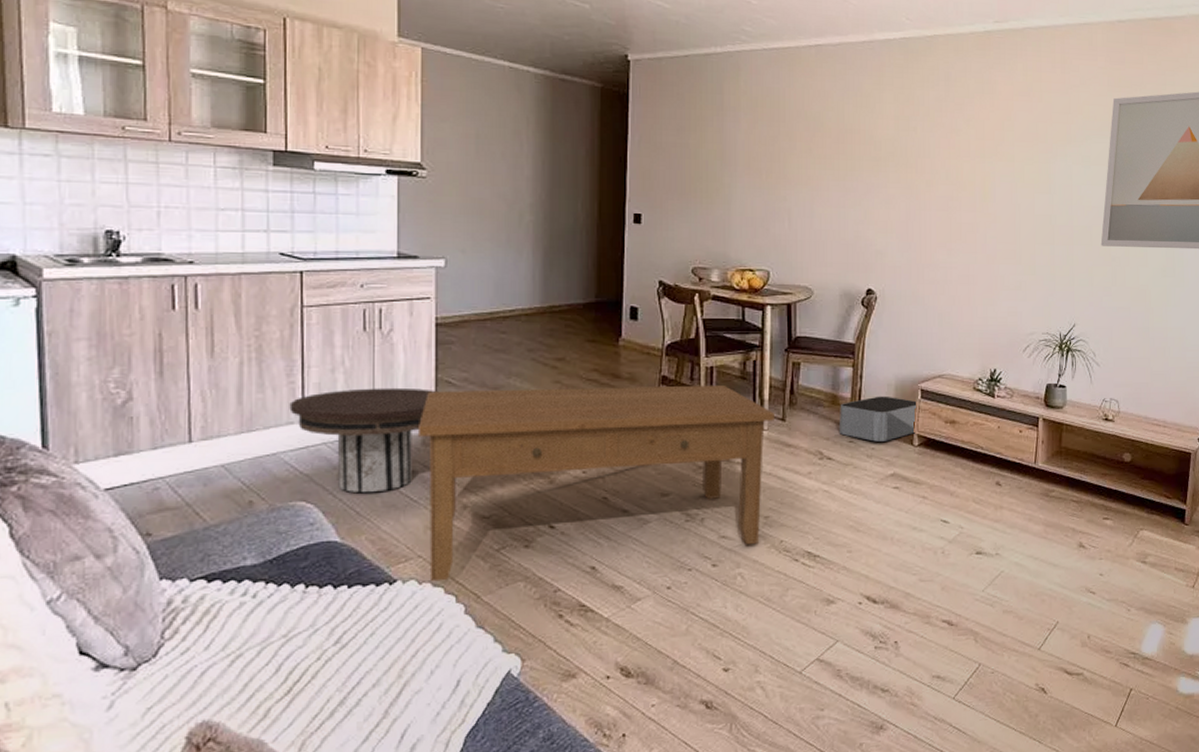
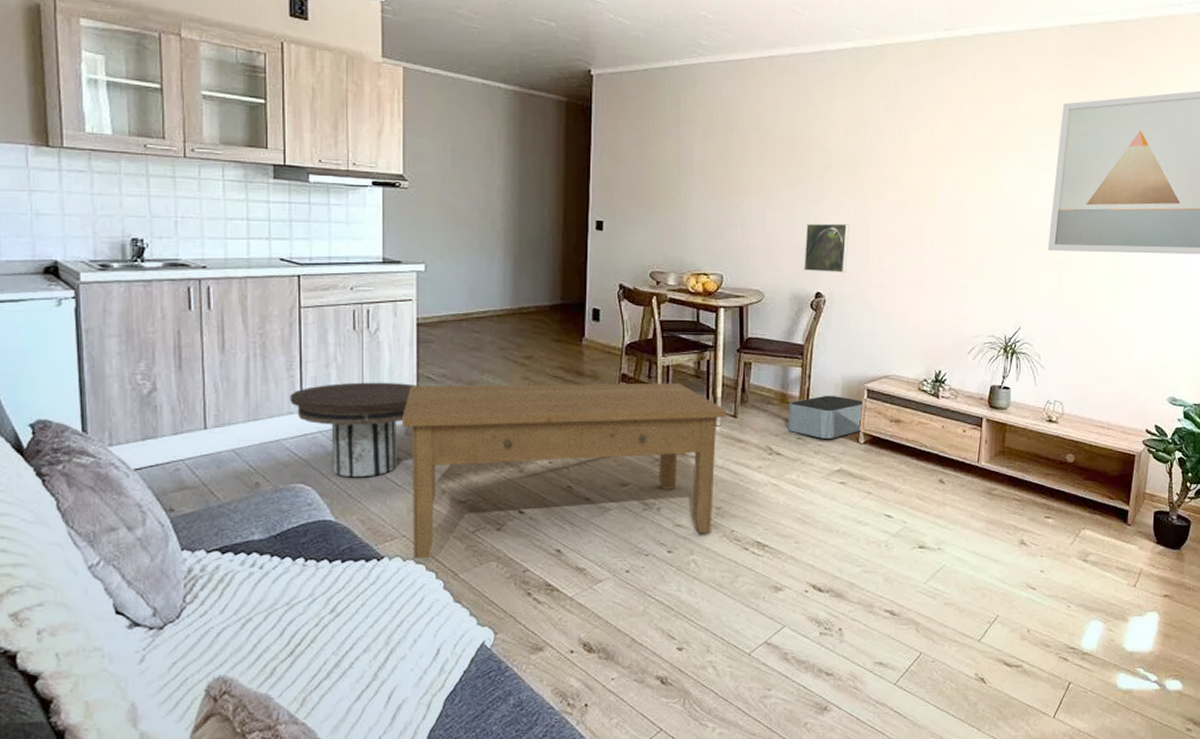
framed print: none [854,217,901,268] -> present [804,223,849,273]

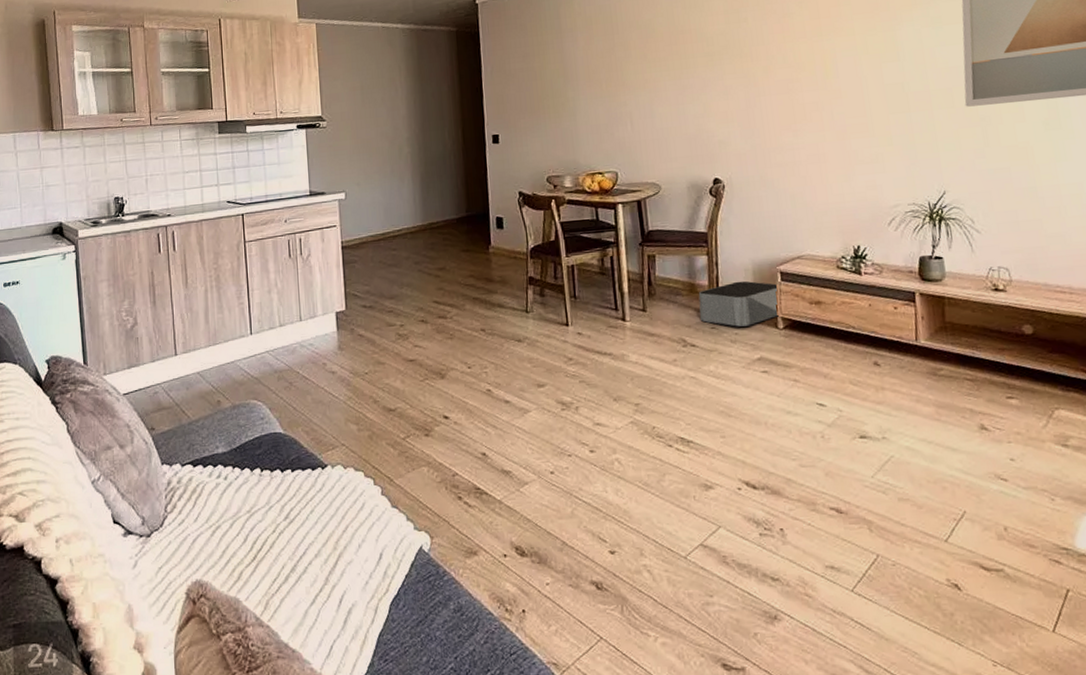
side table: present [289,382,420,478] -> none [241,302,348,392]
coffee table: present [401,382,727,559] -> none [334,281,636,467]
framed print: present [804,223,849,273] -> none [696,107,744,159]

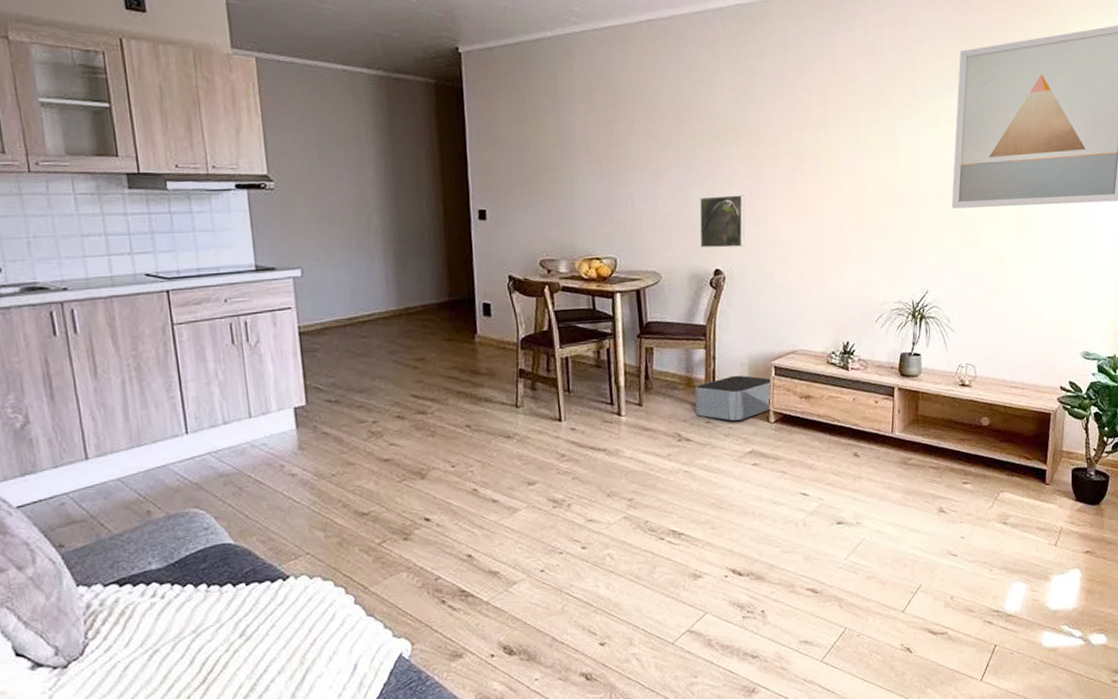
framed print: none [696,107,744,159] -> present [699,195,745,248]

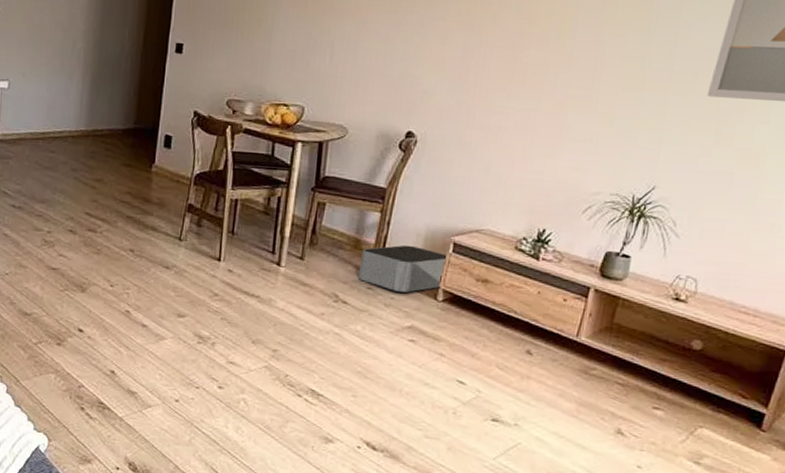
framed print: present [699,195,745,248] -> none [396,53,456,111]

